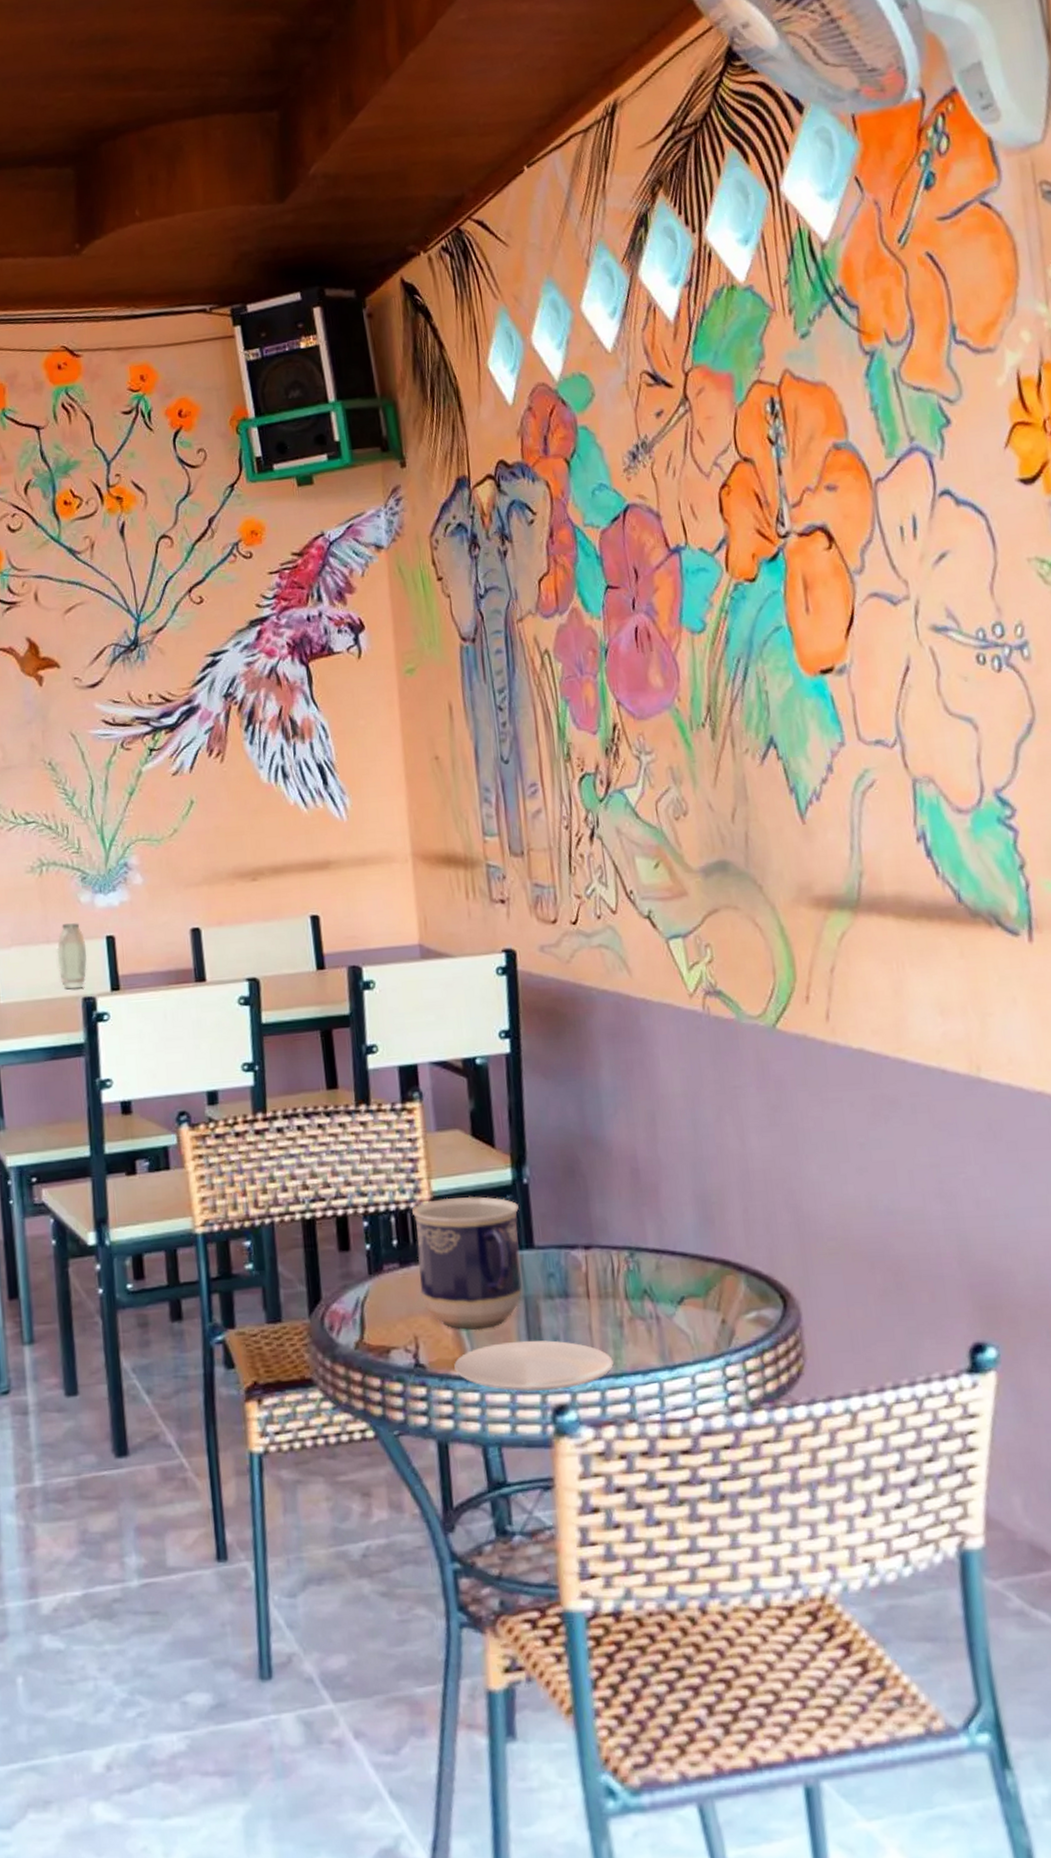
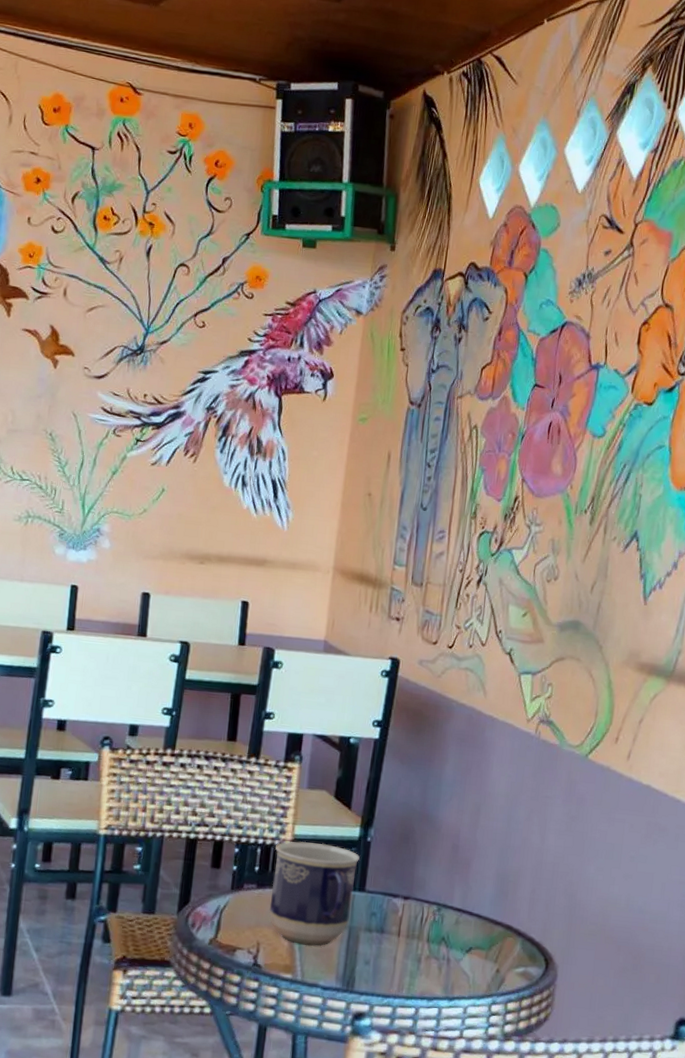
vase: present [56,923,87,989] -> none [26,568,53,623]
plate: present [454,1340,614,1391] -> none [284,958,407,1001]

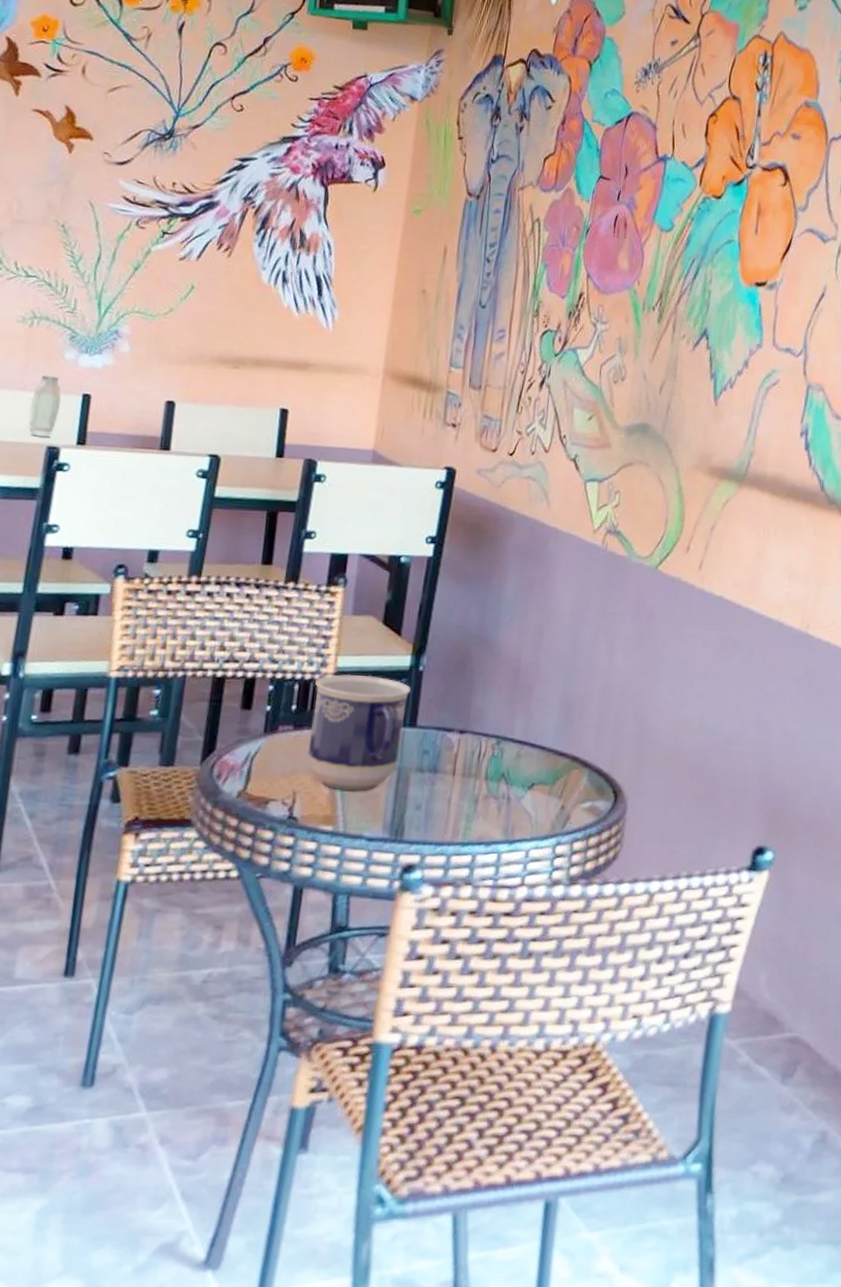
vase: none [26,568,53,623] -> present [29,376,61,437]

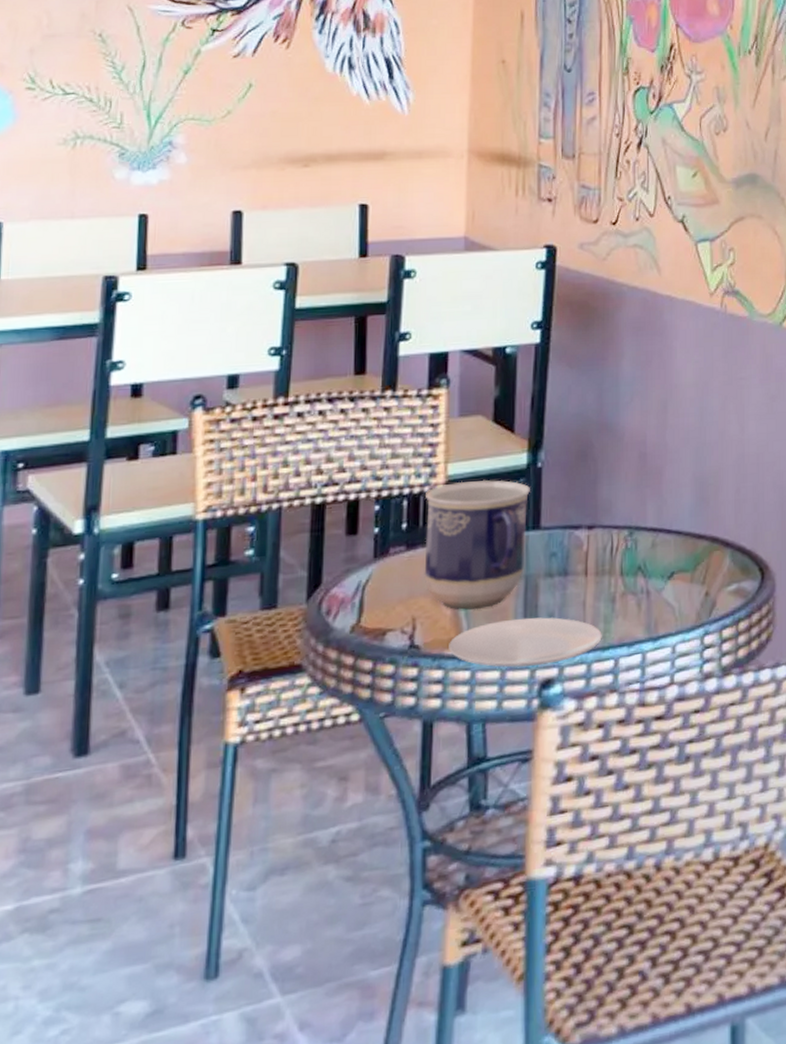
vase: present [29,376,61,437] -> none [80,199,115,267]
plate: none [323,805,463,851] -> present [449,617,602,668]

